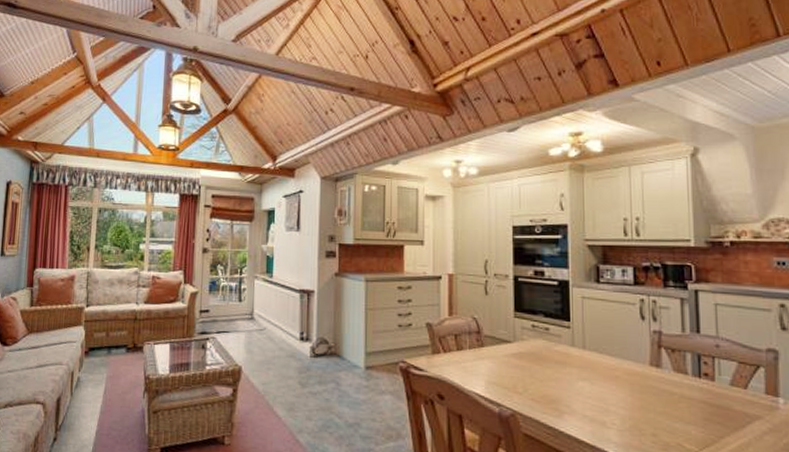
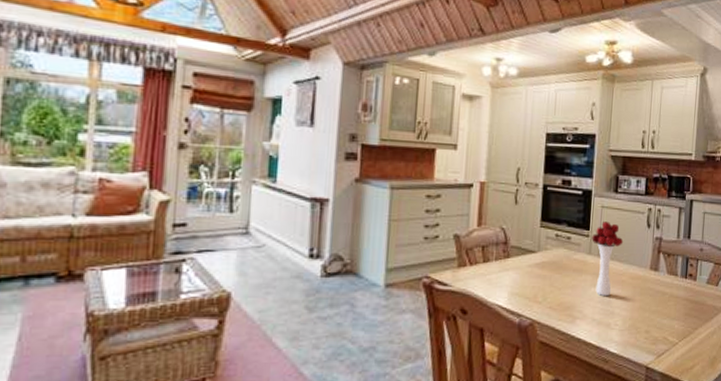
flower bouquet: none [573,312,613,391] -> present [591,221,624,296]

